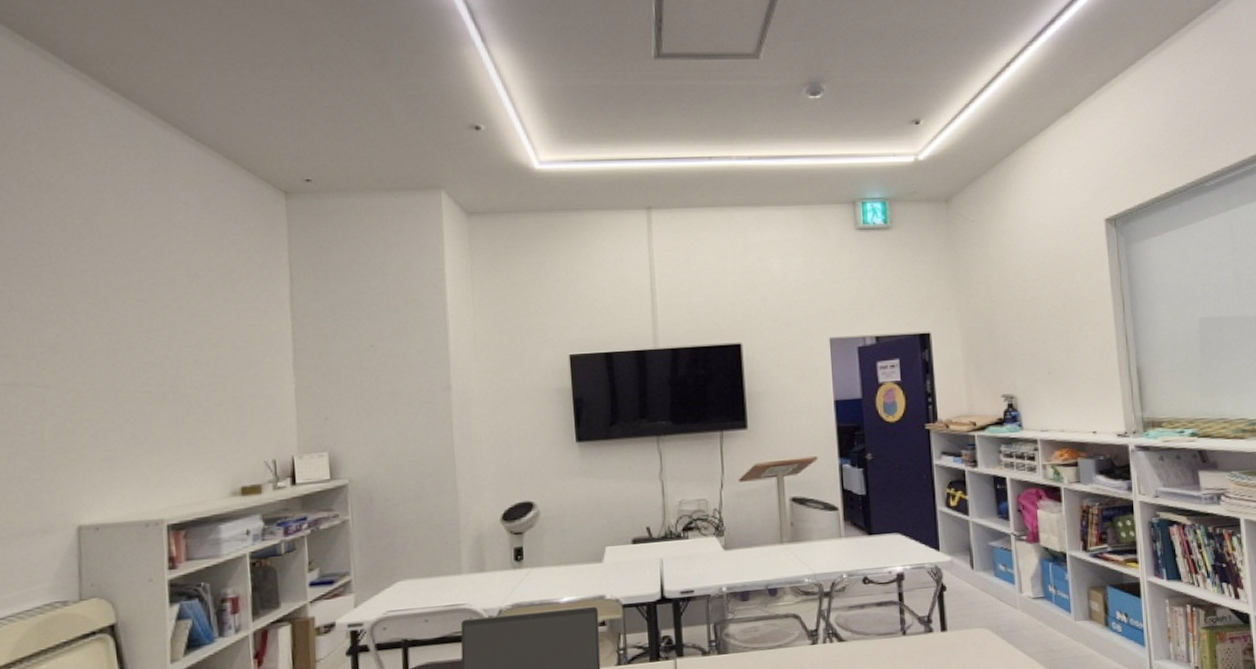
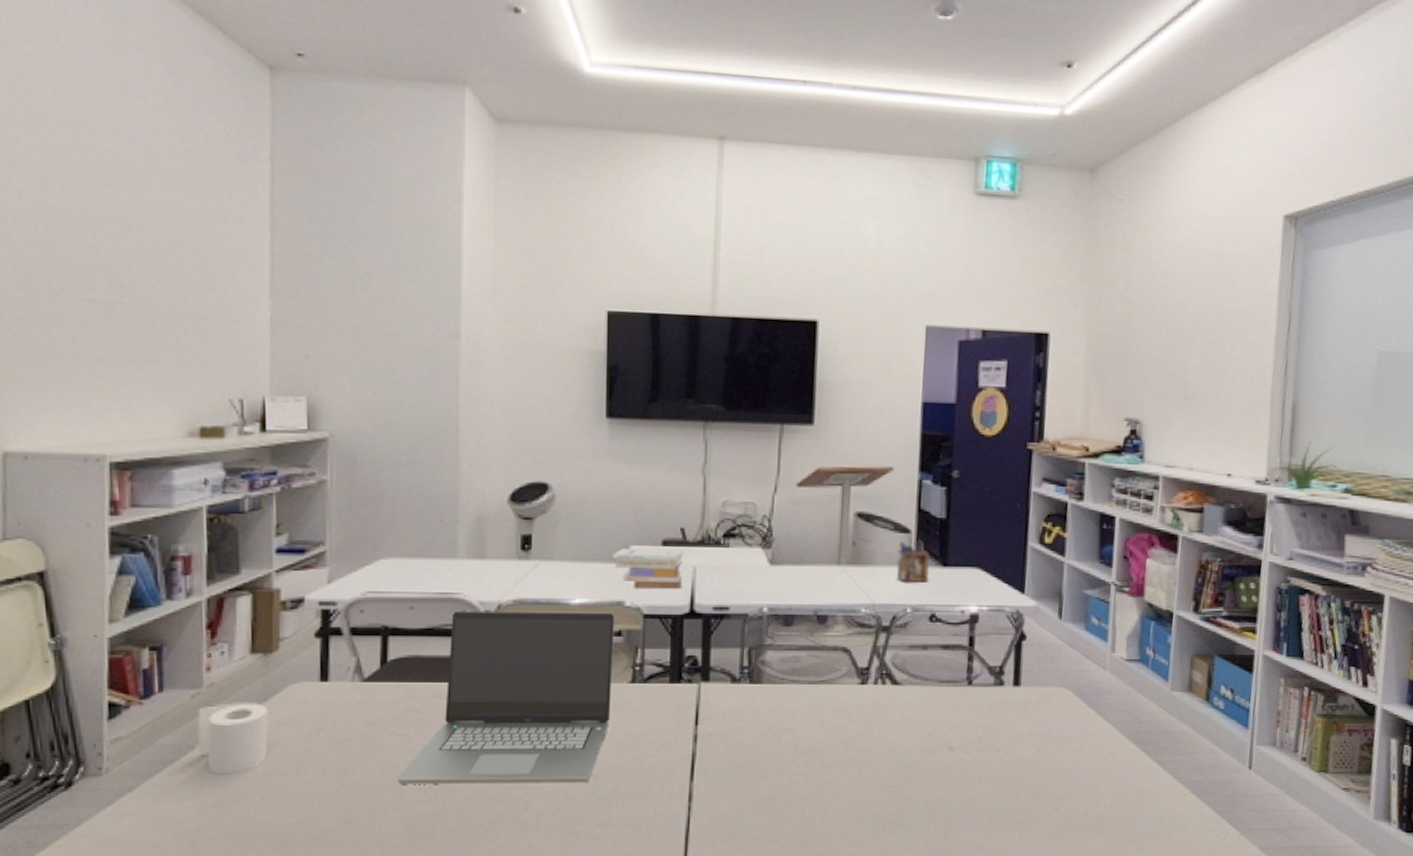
books: none [590,546,652,584] -> present [611,549,683,590]
desk organizer: none [829,515,858,553] -> present [896,540,929,584]
plant: none [1126,397,1187,438] -> present [1268,441,1343,489]

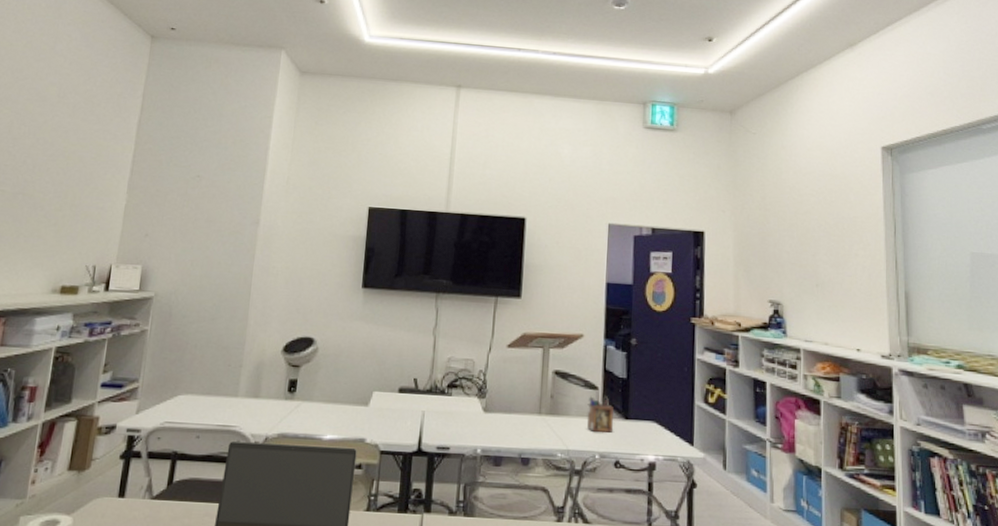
books: present [207,465,265,514] -> none [55,316,102,355]
books: present [611,549,683,590] -> none [358,394,415,431]
plant: present [1268,441,1343,489] -> none [891,324,953,364]

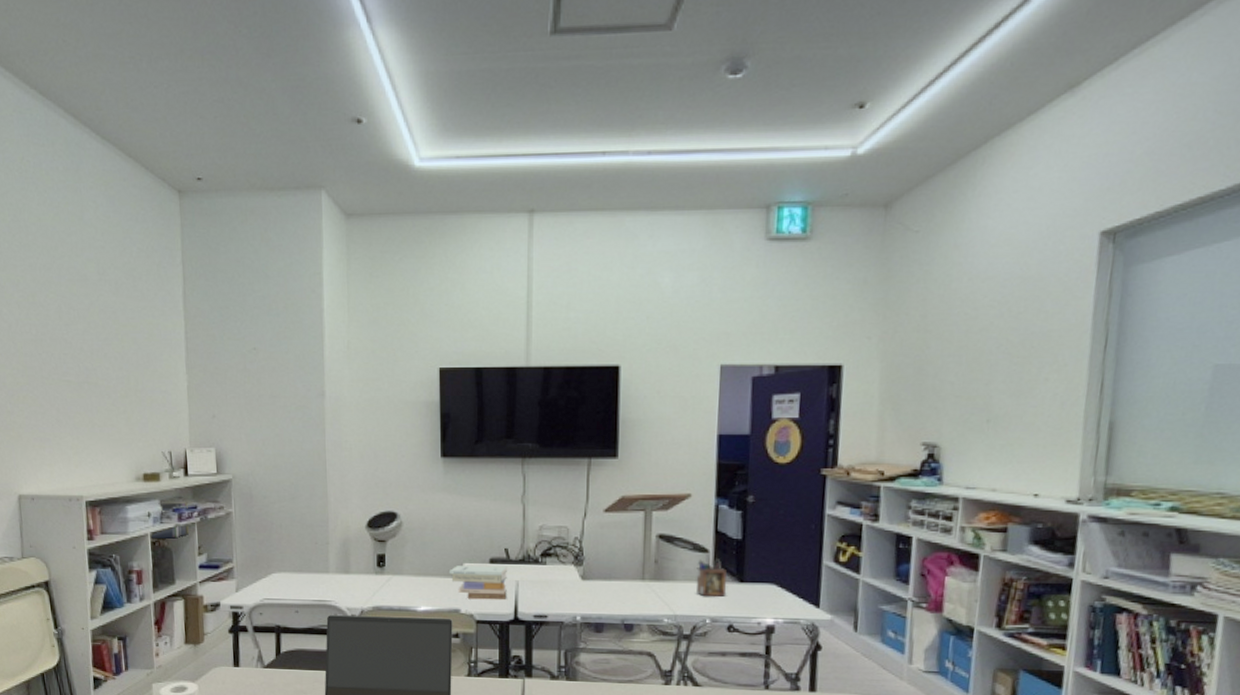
books: none [55,316,102,355] -> present [151,502,189,539]
books: none [358,394,415,431] -> present [448,566,507,600]

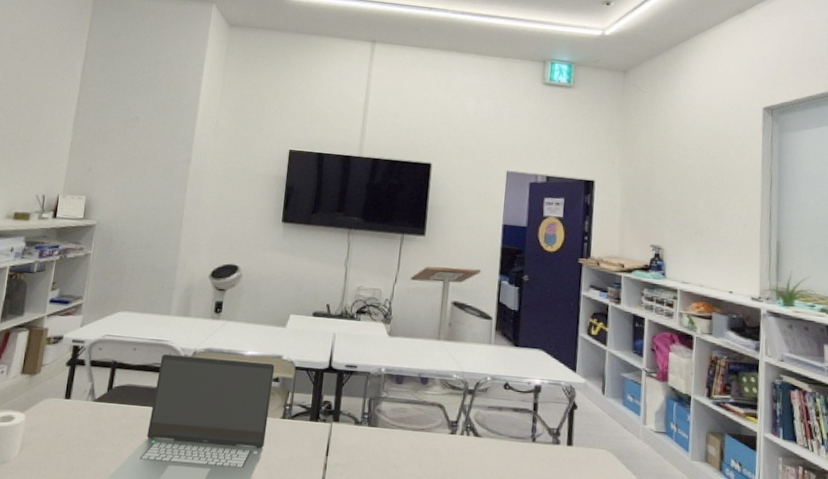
books: present [448,566,507,600] -> none [276,316,327,350]
desk organizer: present [696,559,727,598] -> none [480,325,505,358]
plant: none [1080,459,1168,508] -> present [761,270,819,307]

